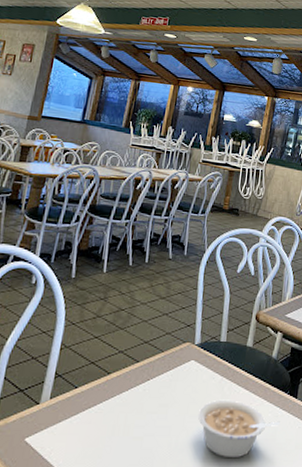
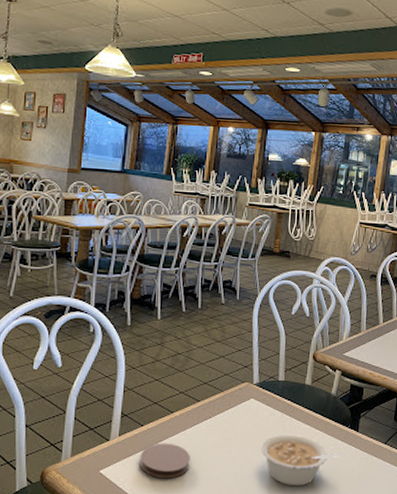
coaster: none [69,407,124,449] -> present [139,443,190,479]

